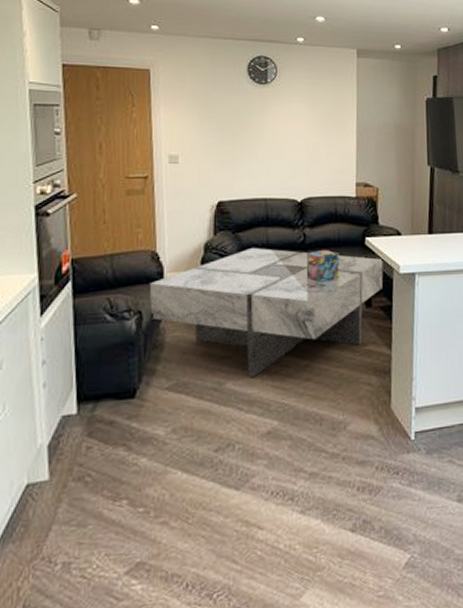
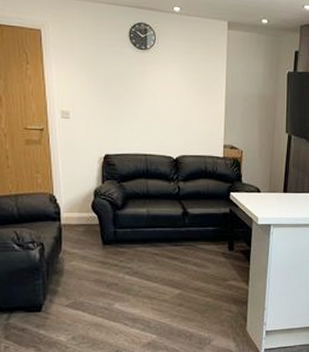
coffee table: present [150,248,383,378] -> none [50,196,244,301]
decorative box: present [306,249,340,284] -> none [180,200,208,229]

